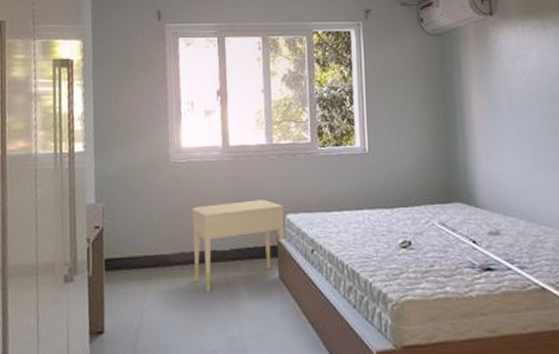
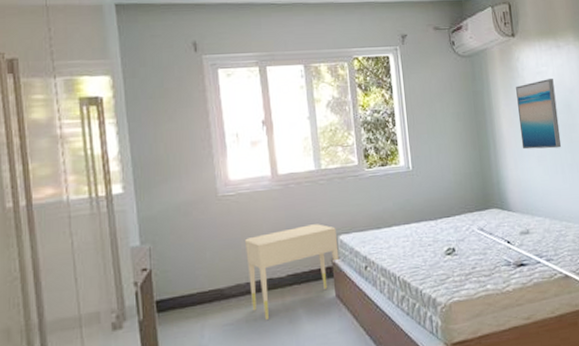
wall art: none [491,63,544,142] -> present [516,79,562,150]

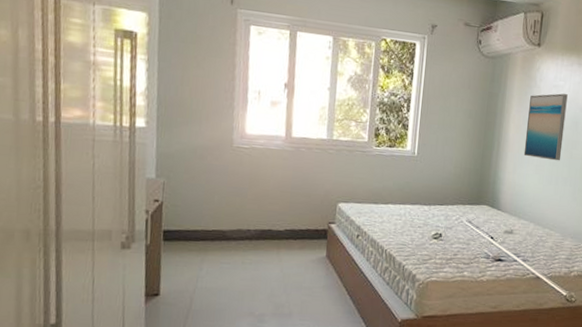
nightstand: present [245,224,340,320] -> none [249,188,337,265]

